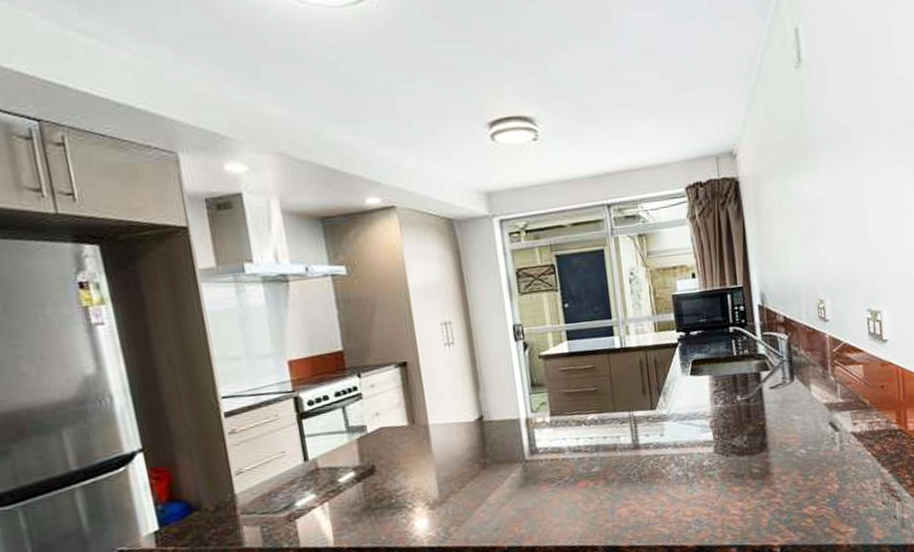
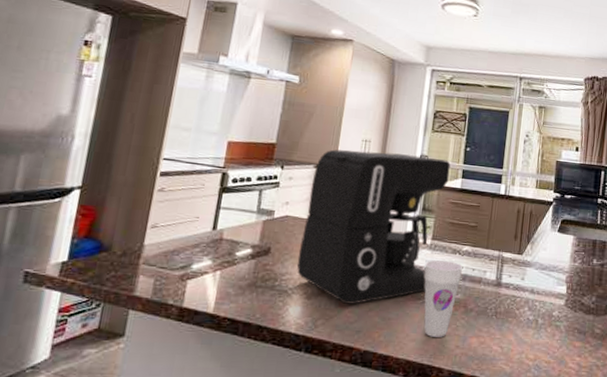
coffee maker: none [396,324,557,505] -> present [297,149,451,304]
cup: none [549,434,594,518] -> present [424,259,463,337]

